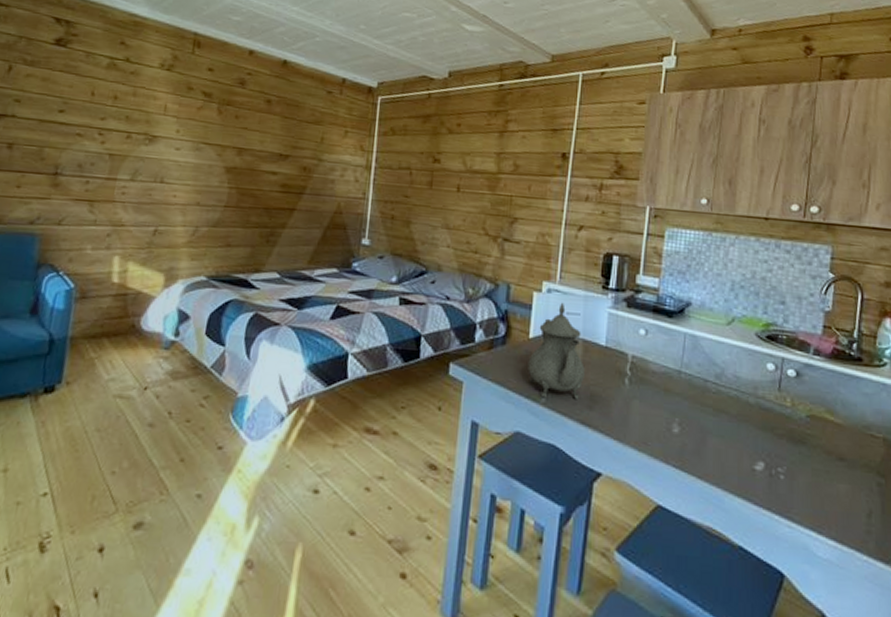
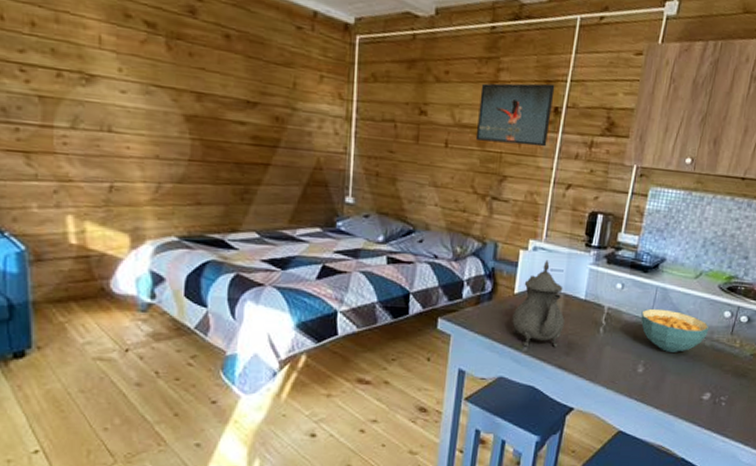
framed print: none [486,132,562,190] -> present [475,83,555,147]
cereal bowl: none [670,358,752,410] -> present [641,308,710,352]

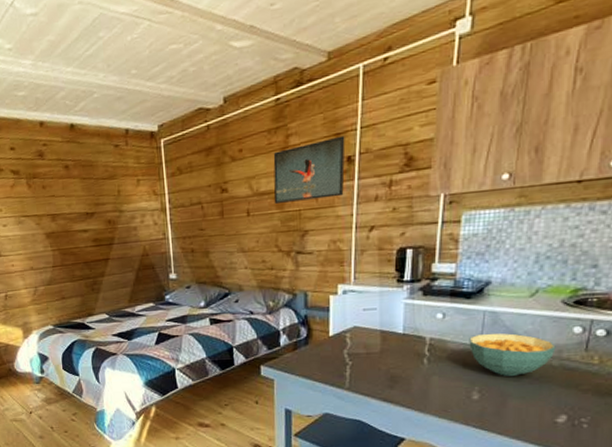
teapot: present [512,259,565,347] -> none [330,300,384,384]

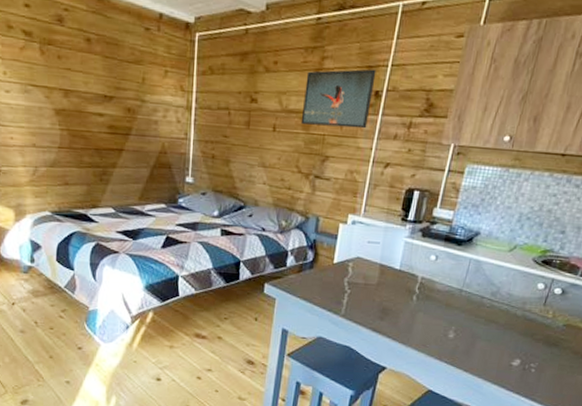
cereal bowl: present [469,333,556,376] -> none [453,279,522,321]

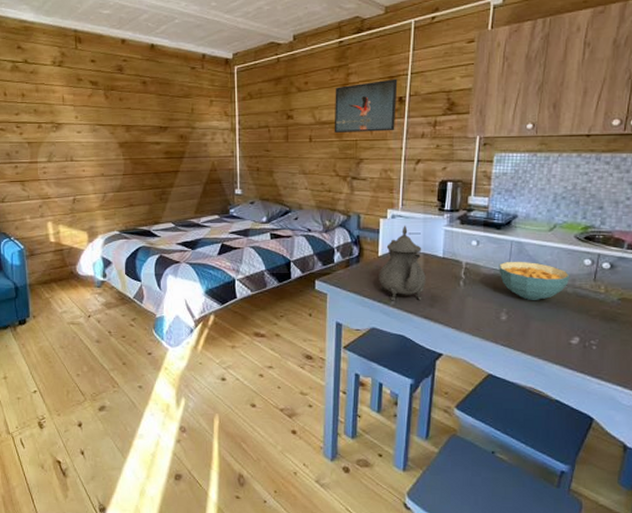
teapot: none [331,232,380,312] -> present [379,225,426,301]
cereal bowl: none [453,279,522,321] -> present [499,261,570,300]

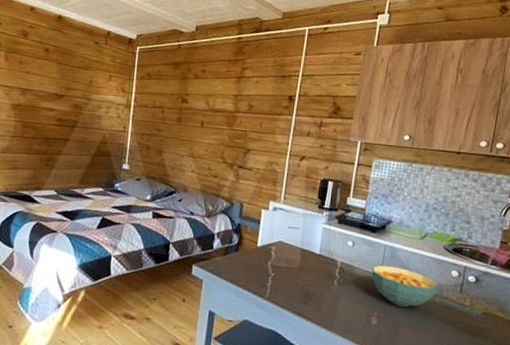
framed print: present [334,79,398,134] -> none [225,78,289,127]
teapot: present [379,225,426,301] -> none [255,218,302,296]

